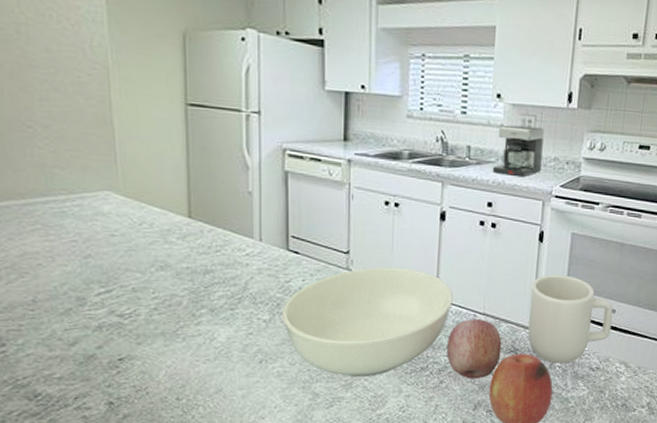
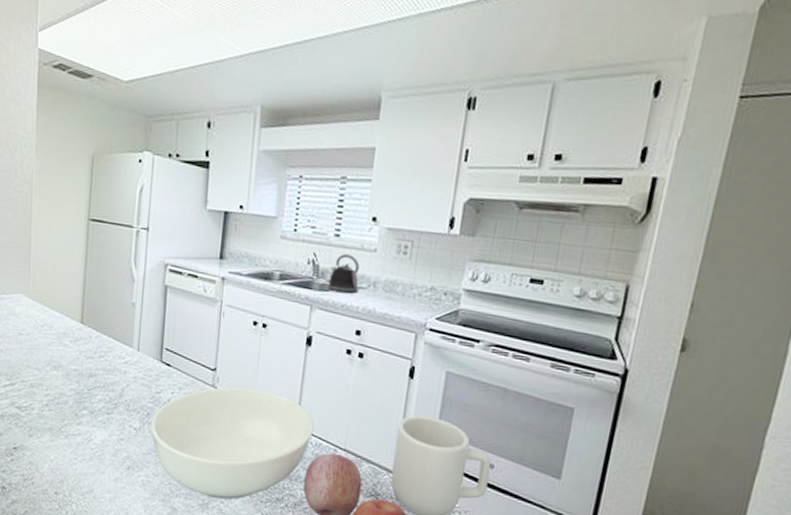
kettle: none [457,130,487,169] -> present [327,254,359,294]
coffee maker: present [492,125,544,178] -> none [363,249,421,307]

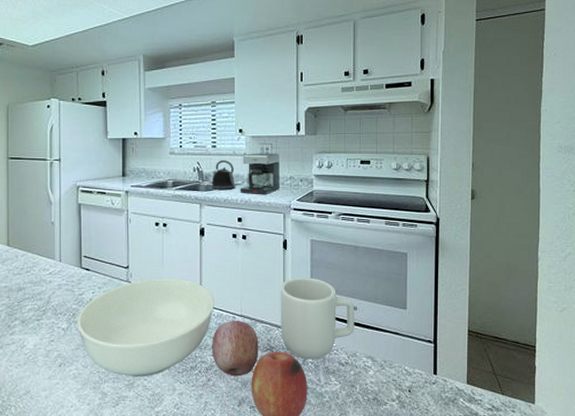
coffee maker: none [363,249,421,307] -> present [240,153,280,195]

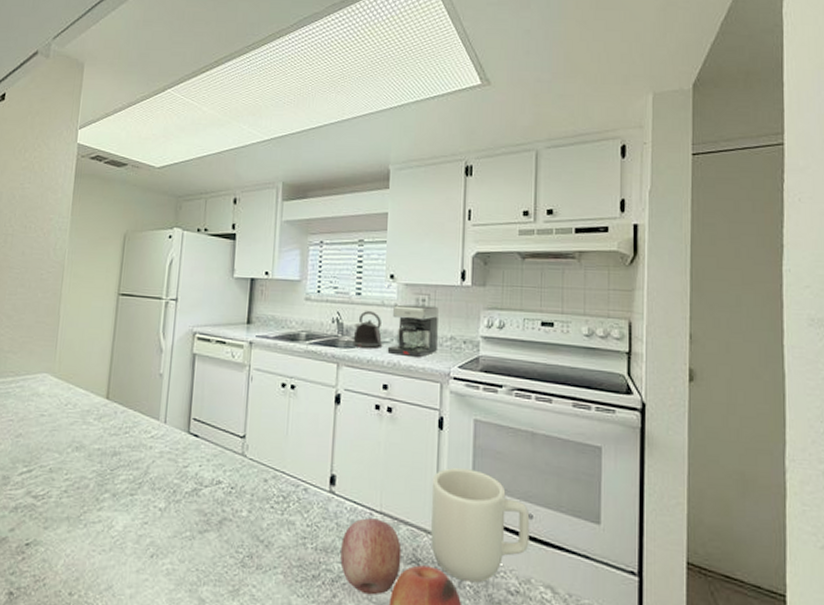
bowl: present [76,278,214,377] -> none [176,453,348,583]

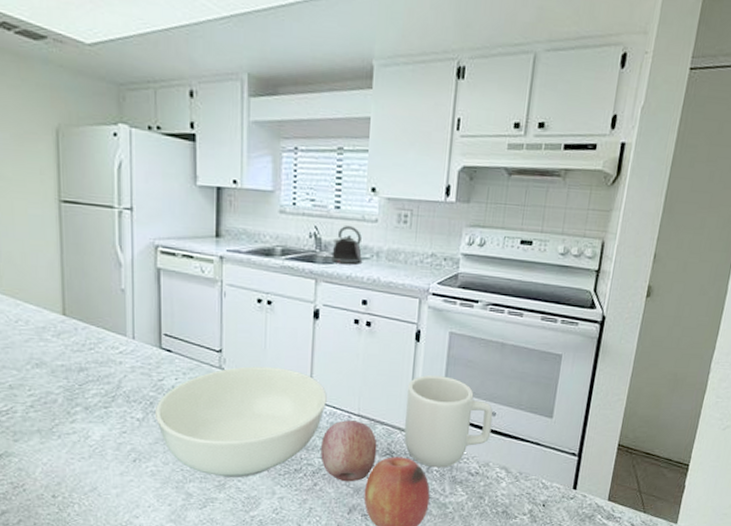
bowl: none [176,453,348,583] -> present [154,366,327,477]
coffee maker: present [387,304,439,358] -> none [367,220,421,274]

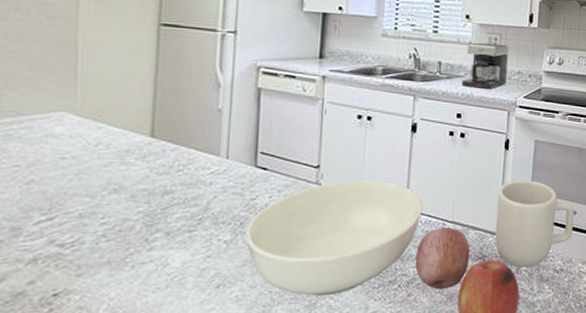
kettle: present [331,226,362,265] -> none [429,48,457,83]
coffee maker: none [367,220,421,274] -> present [461,42,509,90]

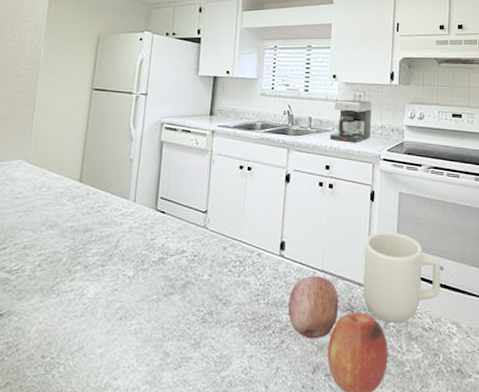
bowl: present [244,180,423,296] -> none [144,225,295,335]

